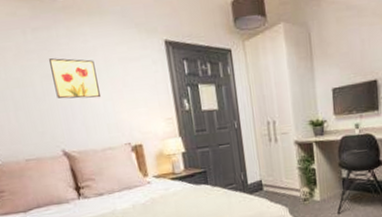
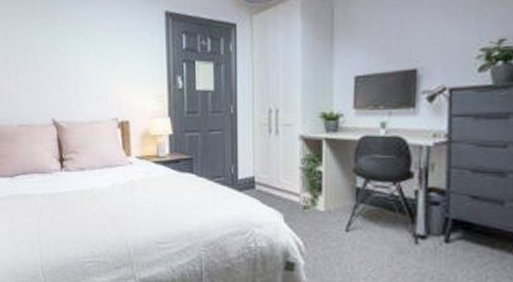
wall art: present [49,58,102,99] -> none [52,26,96,69]

